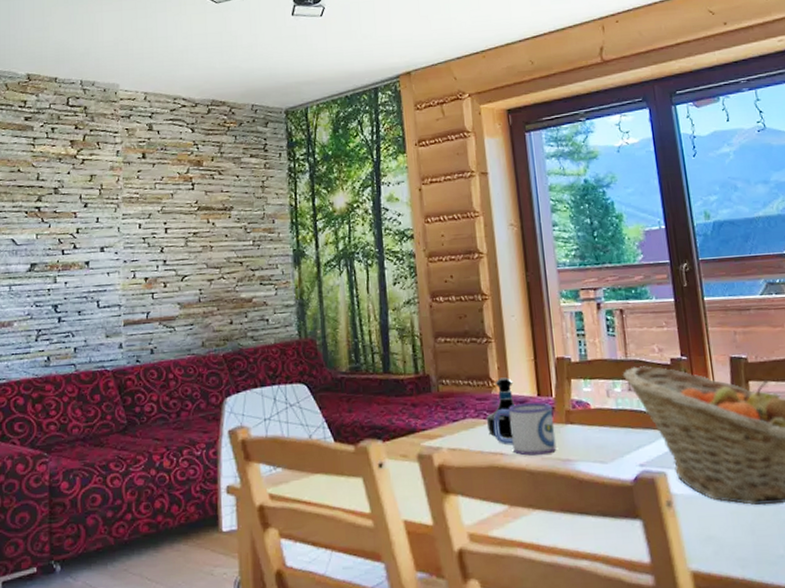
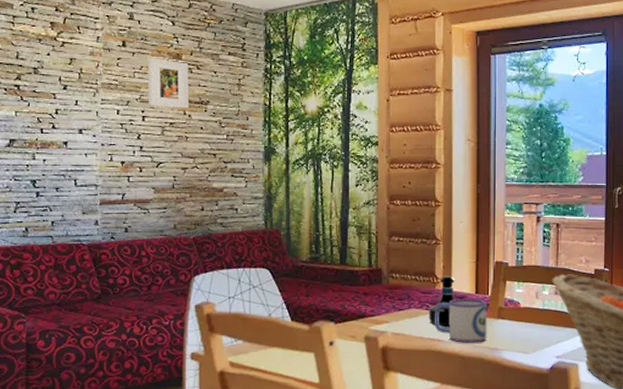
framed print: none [168,167,212,217] -> present [147,58,189,109]

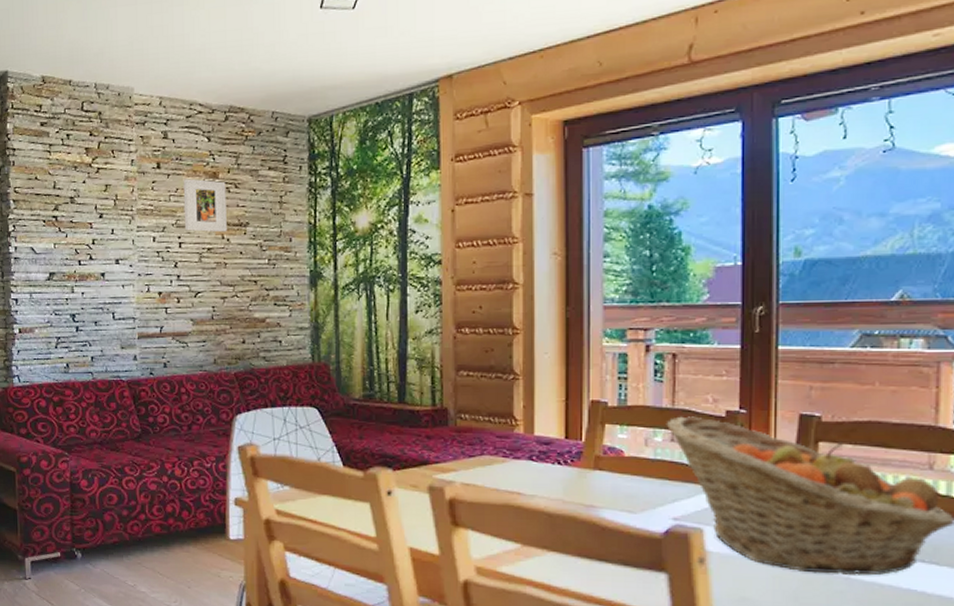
tequila bottle: present [428,275,456,327] -> none [505,417,539,478]
mug: present [434,298,487,343] -> none [512,444,581,498]

